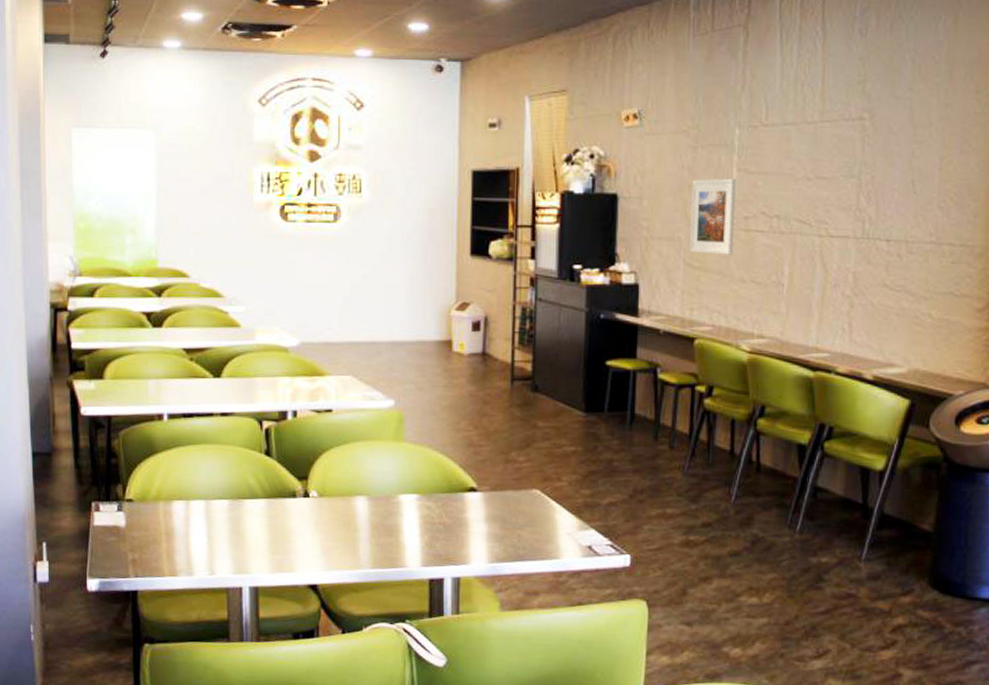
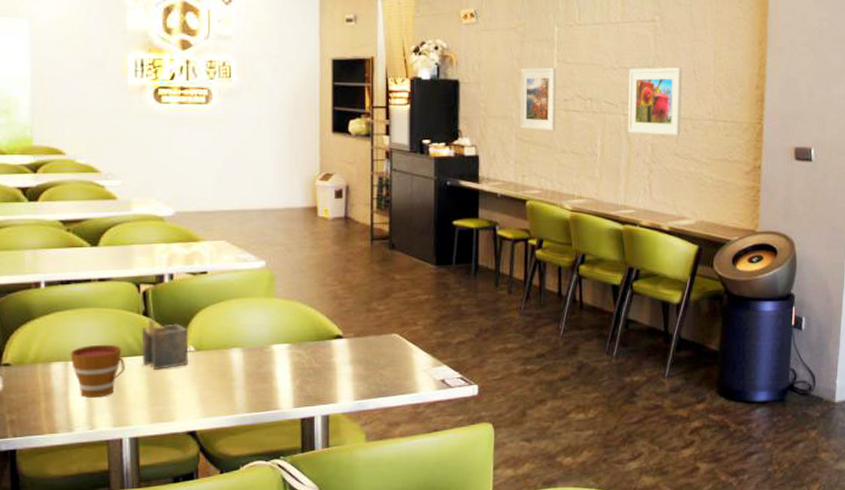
cup: none [191,484,246,541] -> present [70,344,125,398]
napkin holder: none [263,458,311,515] -> present [141,318,188,370]
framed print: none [824,177,897,263] -> present [628,67,682,136]

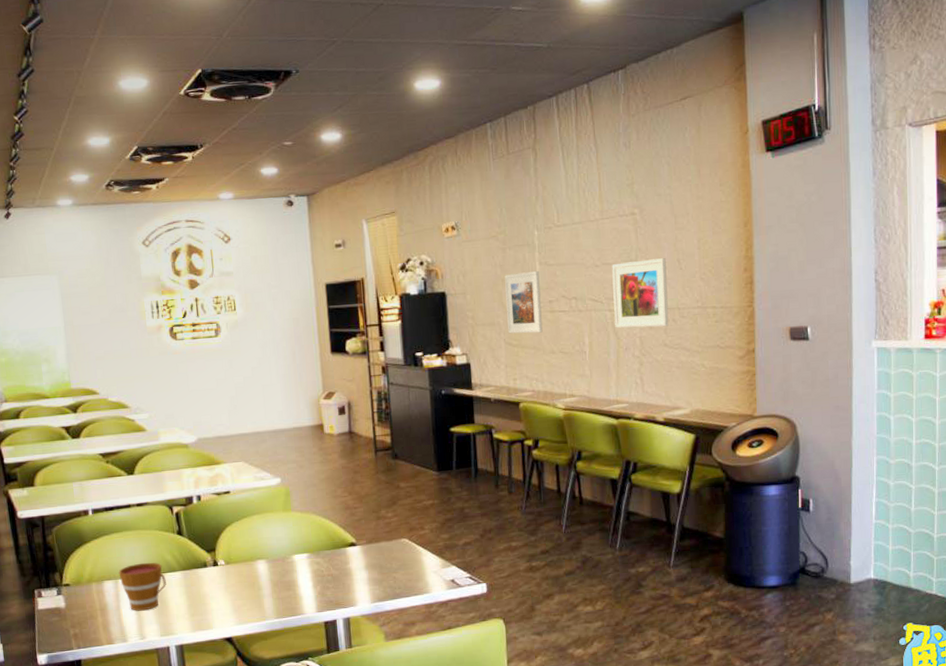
napkin holder: present [141,318,188,370] -> none [177,536,220,583]

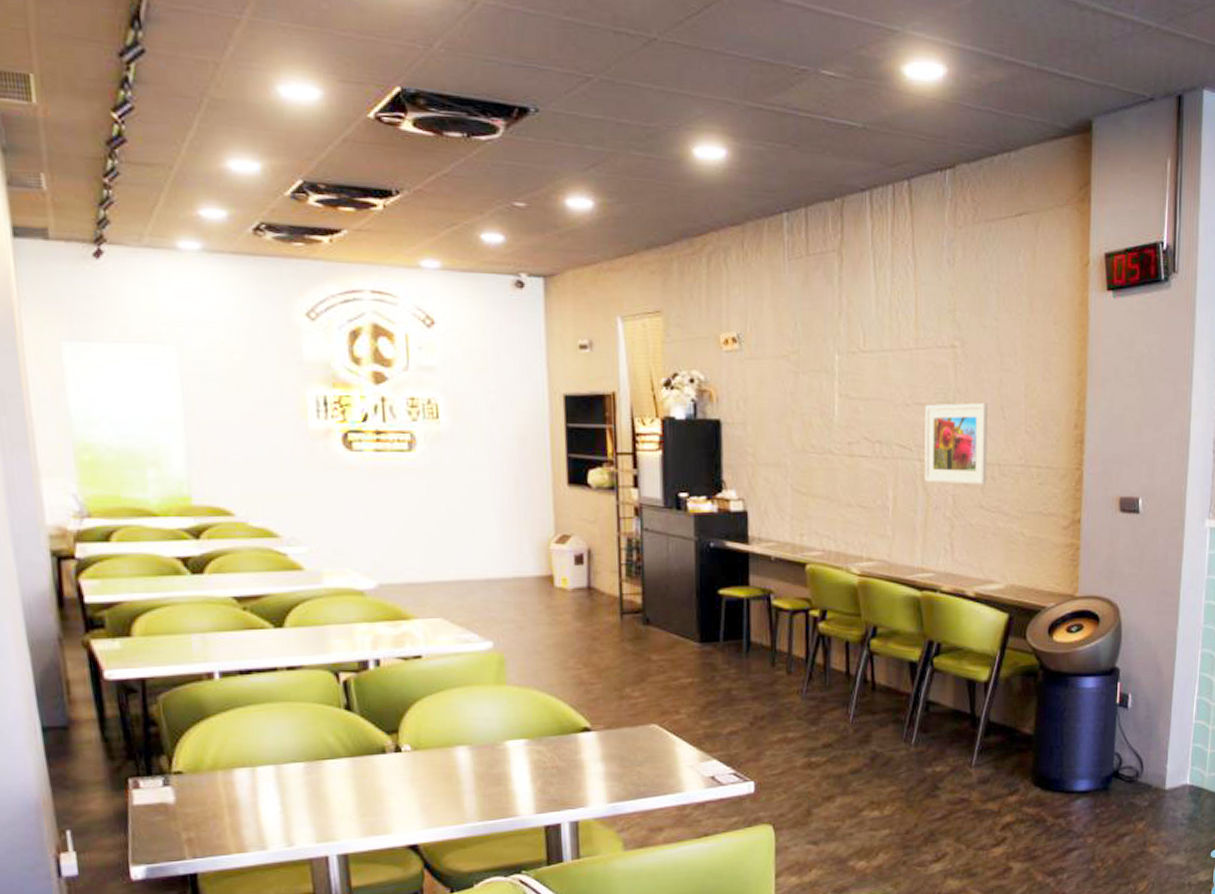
cup: present [118,562,166,611] -> none [256,745,327,809]
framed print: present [505,270,543,334] -> none [796,403,839,480]

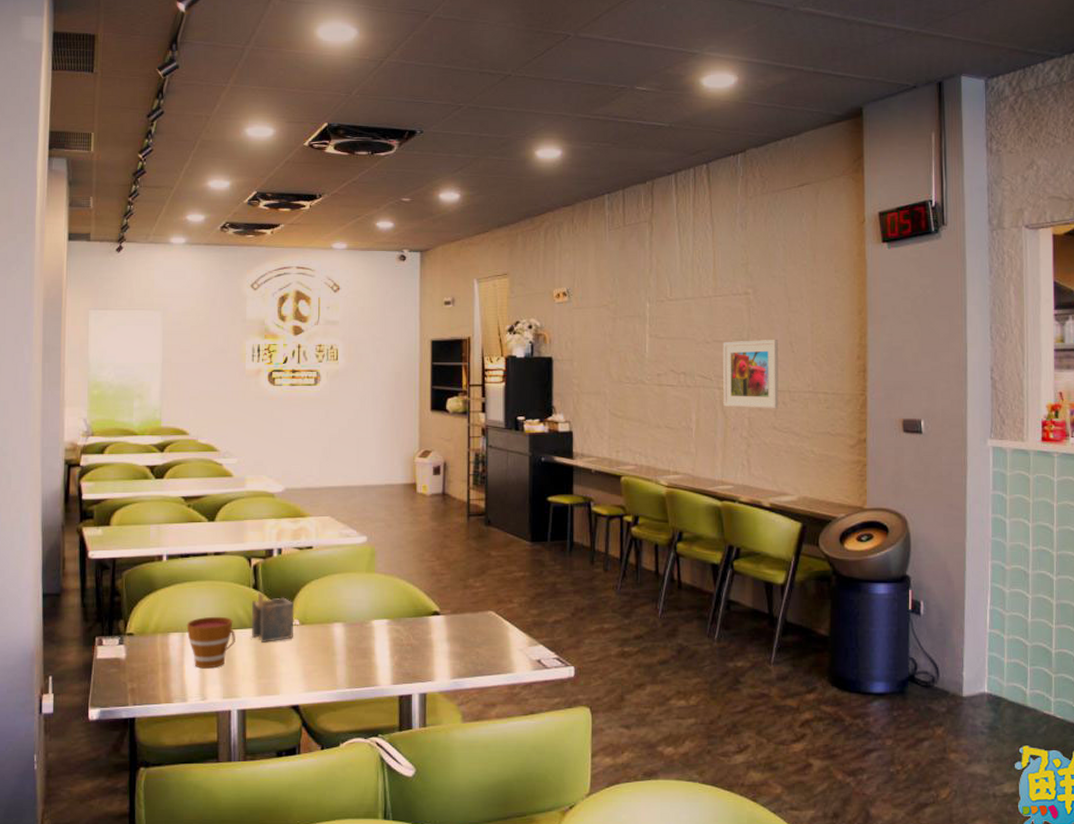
cup: none [256,745,327,809] -> present [186,616,235,669]
napkin holder: none [344,712,404,774] -> present [251,591,293,642]

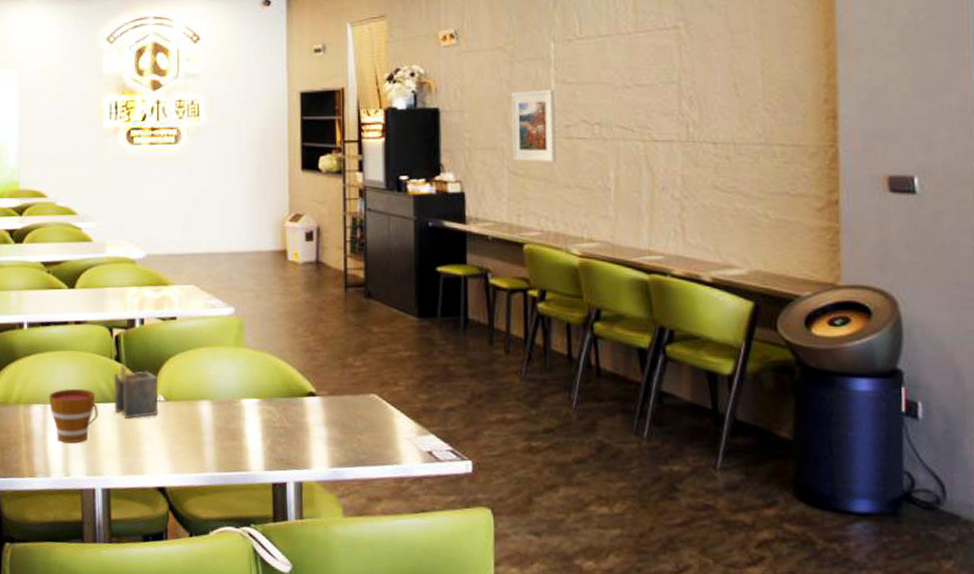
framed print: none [614,342,649,406] -> present [512,89,556,162]
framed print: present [723,340,779,409] -> none [647,82,721,165]

